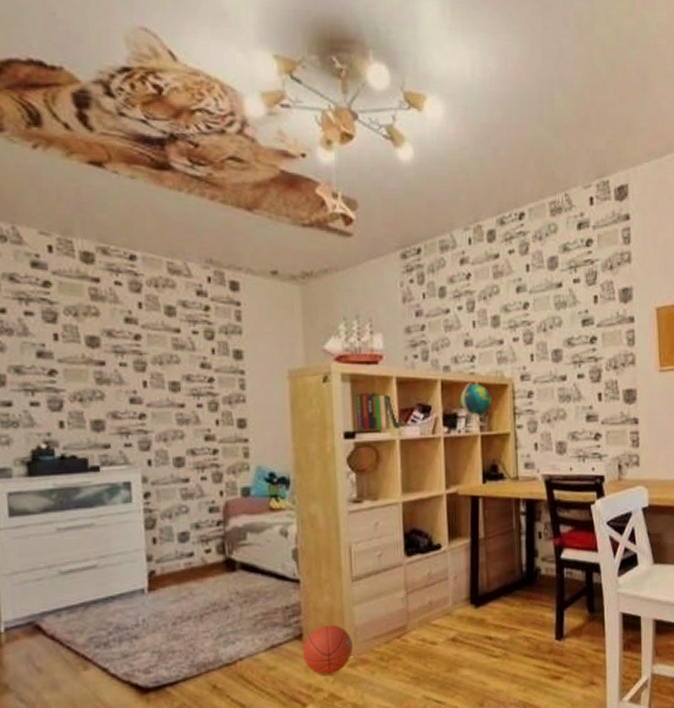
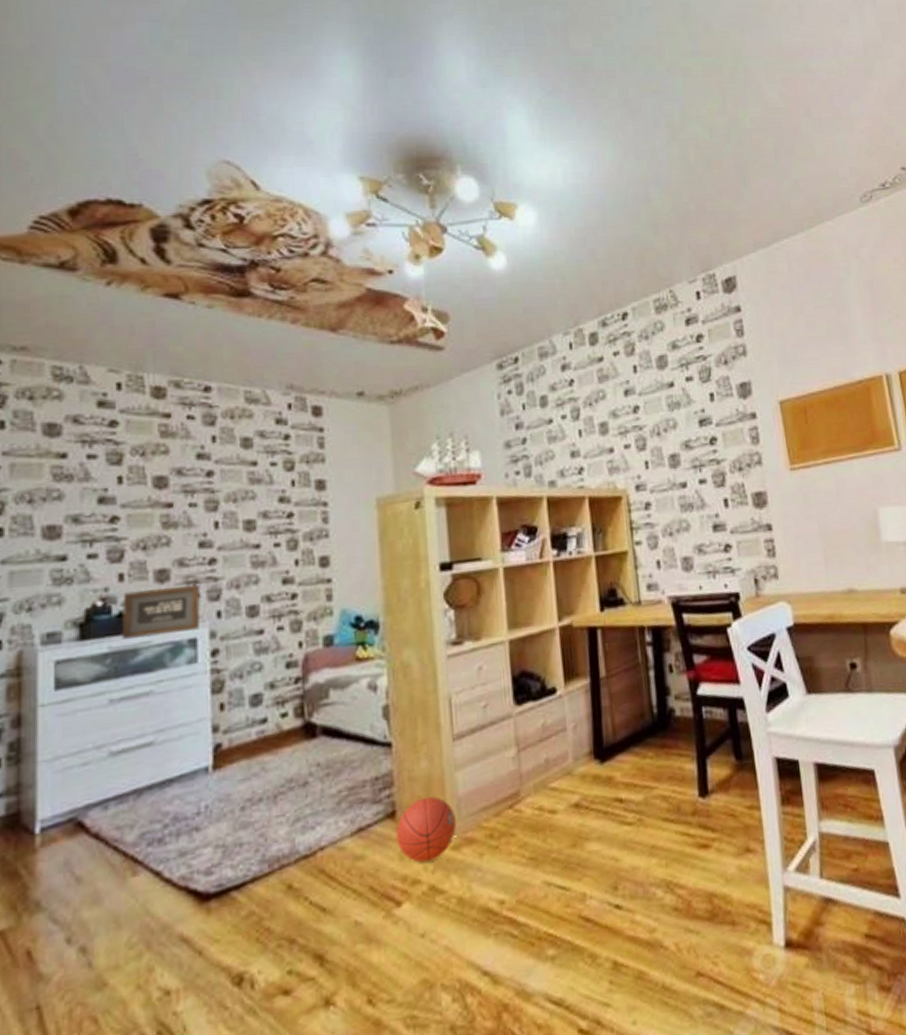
picture frame: none [63,435,134,478] -> present [121,584,202,639]
books: present [355,392,401,431] -> none [451,516,504,561]
globe: present [459,382,493,427] -> none [568,497,606,548]

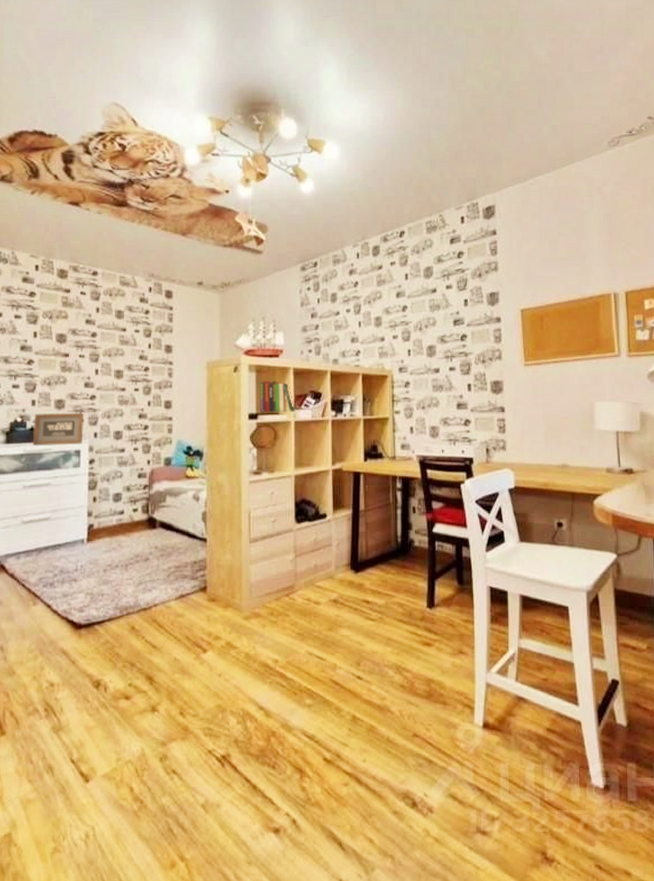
basketball: present [396,796,456,863] -> none [206,579,248,625]
books: none [451,516,504,561] -> present [259,380,296,413]

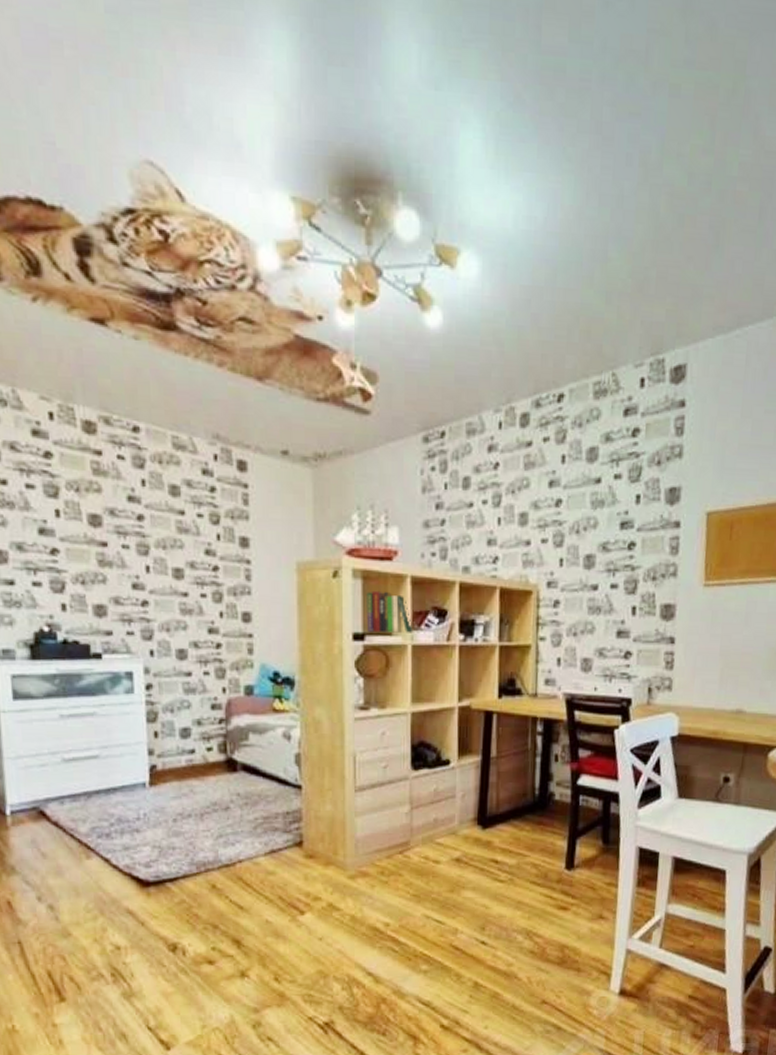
picture frame: present [32,412,85,445] -> none [66,622,136,665]

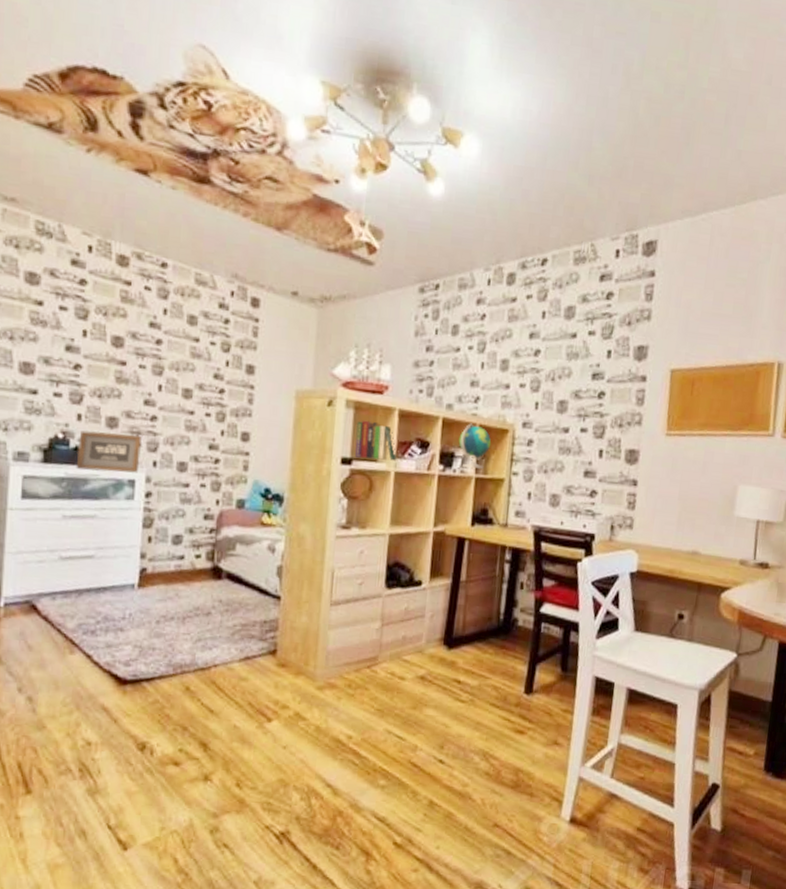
picture frame: none [66,622,136,665] -> present [76,430,143,473]
globe: none [478,586,515,637] -> present [458,423,492,469]

